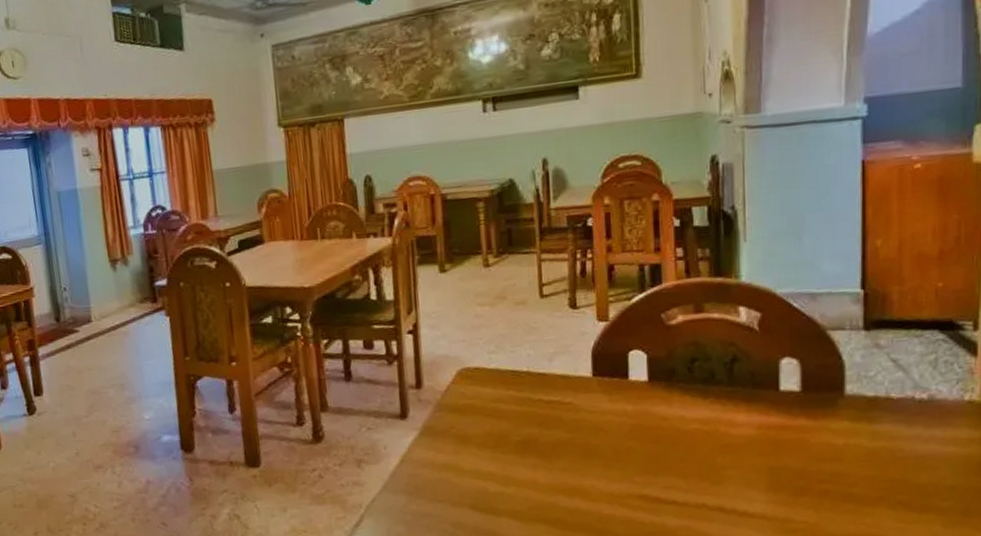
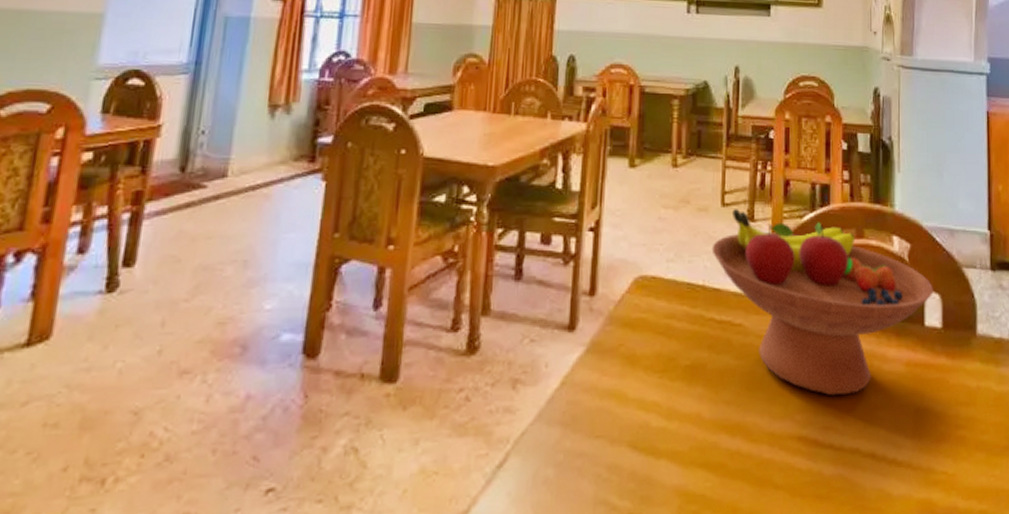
fruit bowl: none [533,299,790,460] -> present [711,209,933,396]

